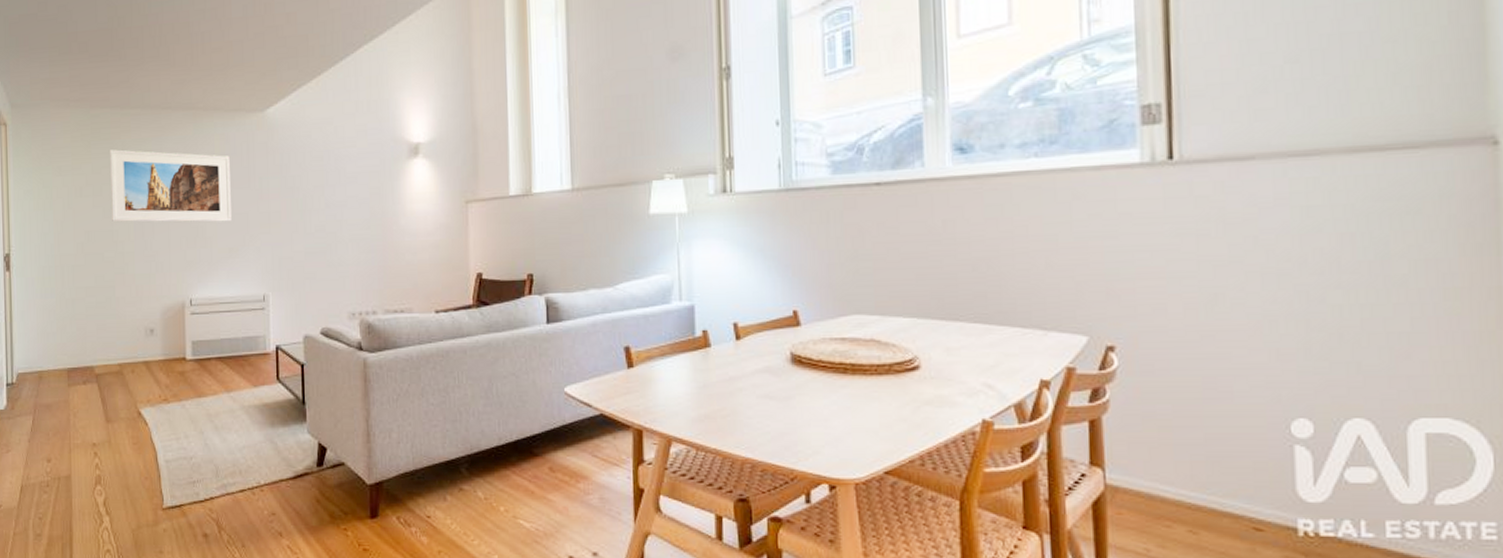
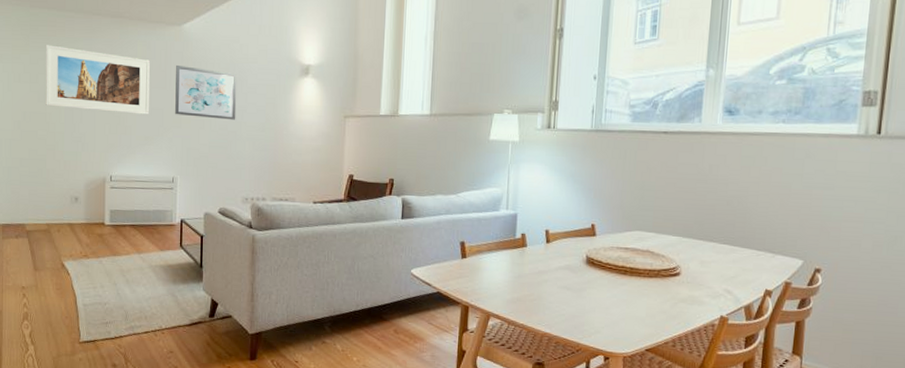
wall art: none [260,159,335,219] -> present [175,66,237,120]

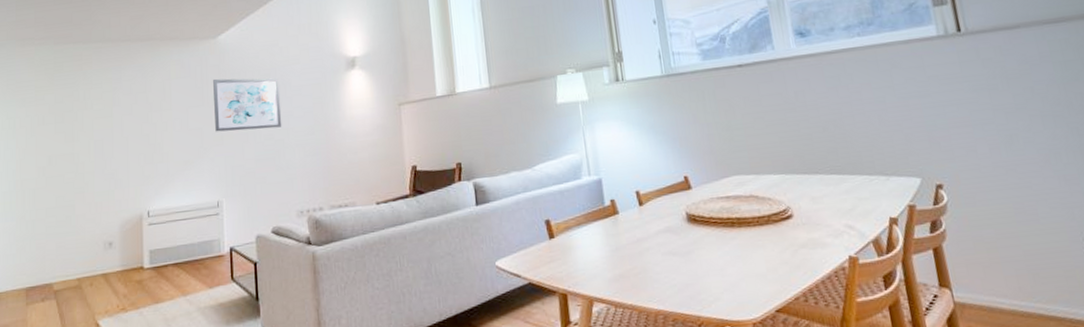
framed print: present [46,45,150,115] -> none [72,78,187,146]

